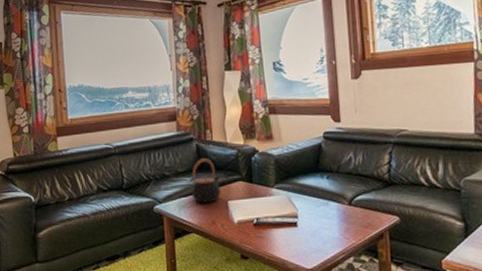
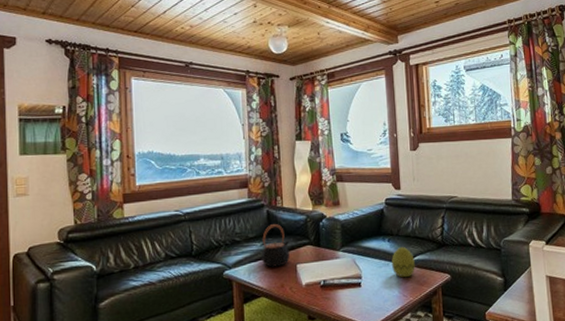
decorative egg: none [331,184,358,219] -> present [392,246,415,278]

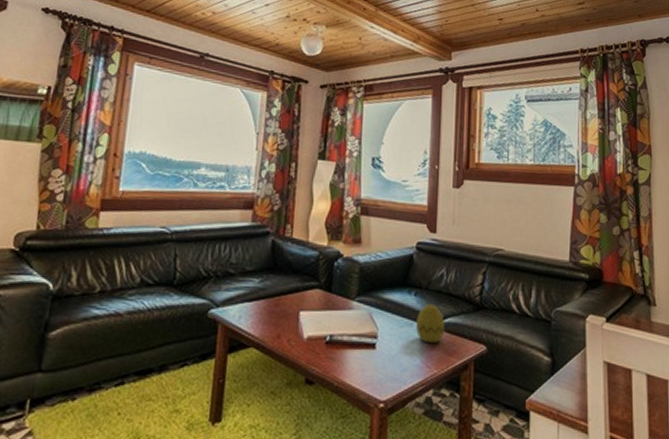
teapot: present [262,224,291,267] -> none [258,258,295,311]

